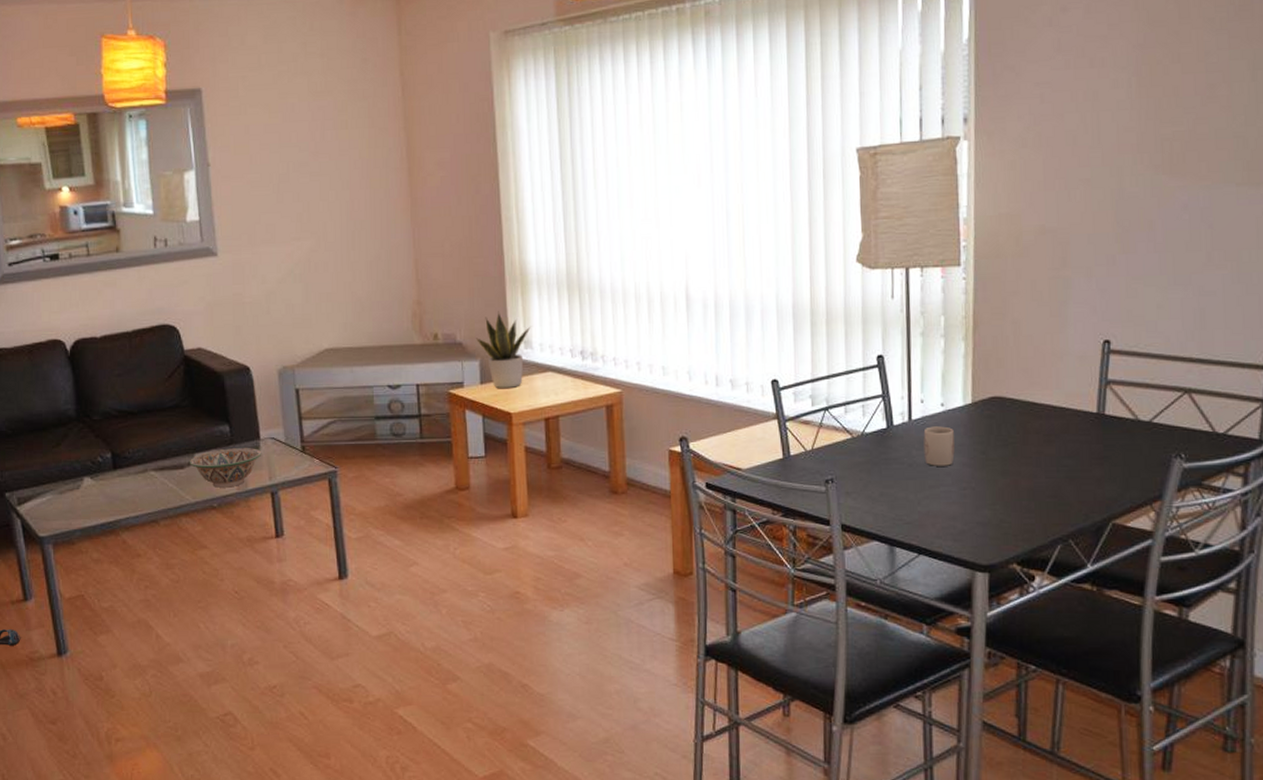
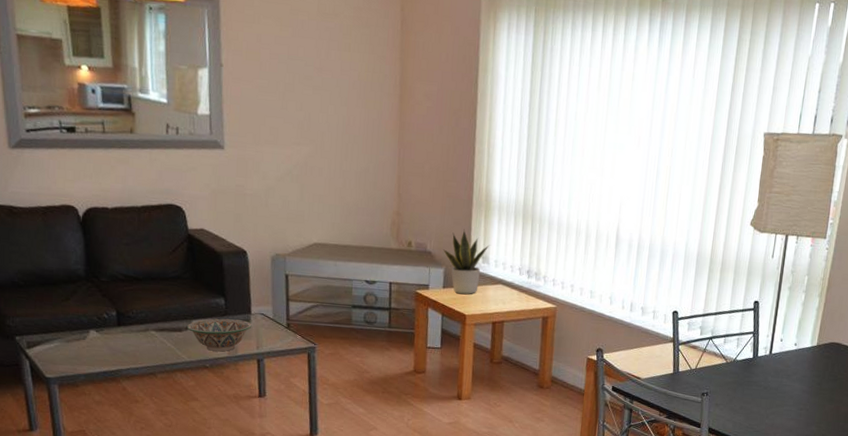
mug: present [923,426,955,466] -> none [776,360,801,391]

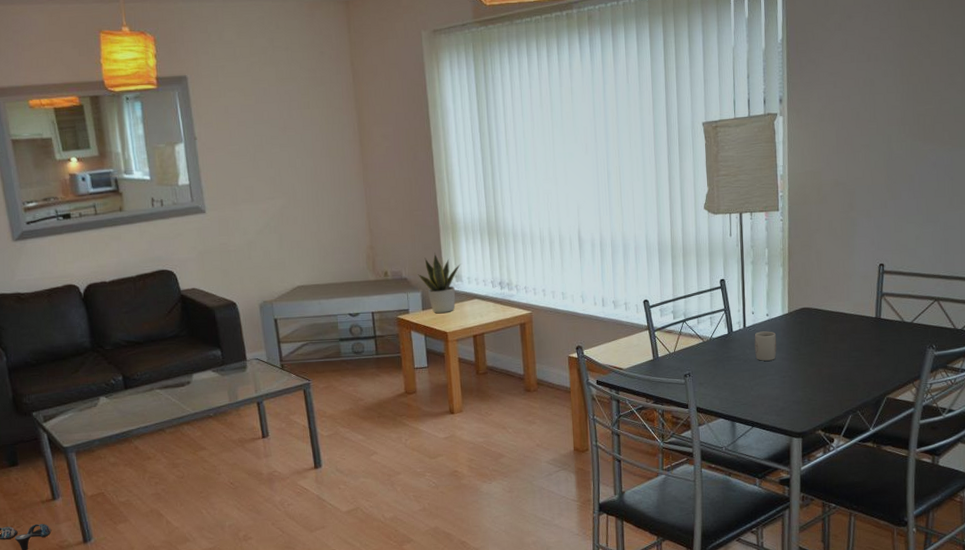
decorative bowl: present [186,318,252,352] -> none [188,367,249,401]
mug: none [776,360,801,391] -> present [754,331,777,361]

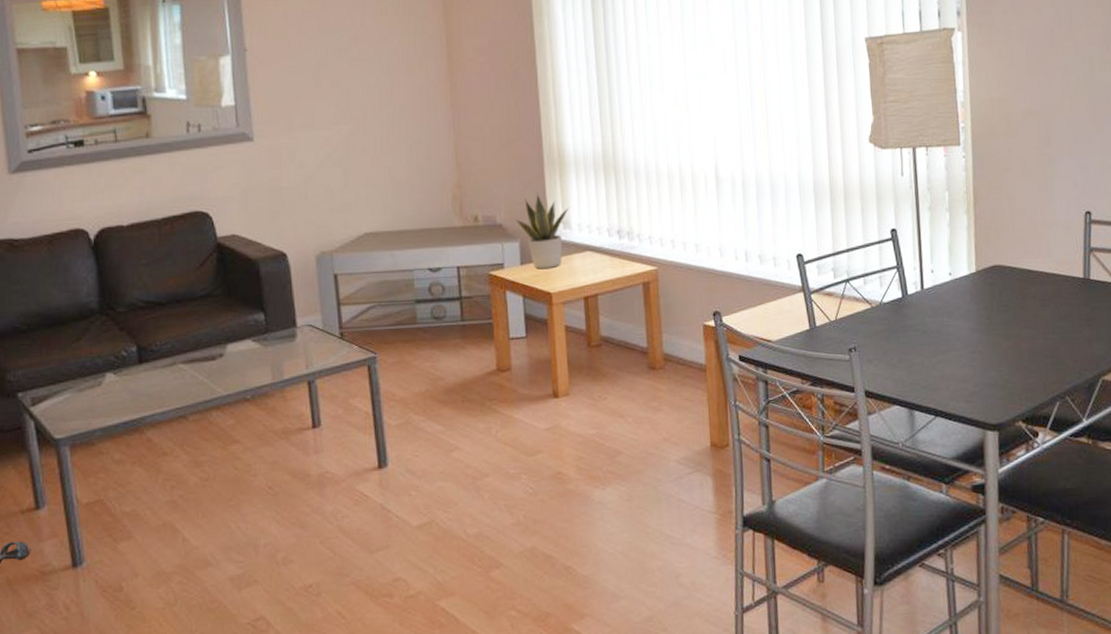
mug: present [754,331,777,361] -> none [935,294,963,332]

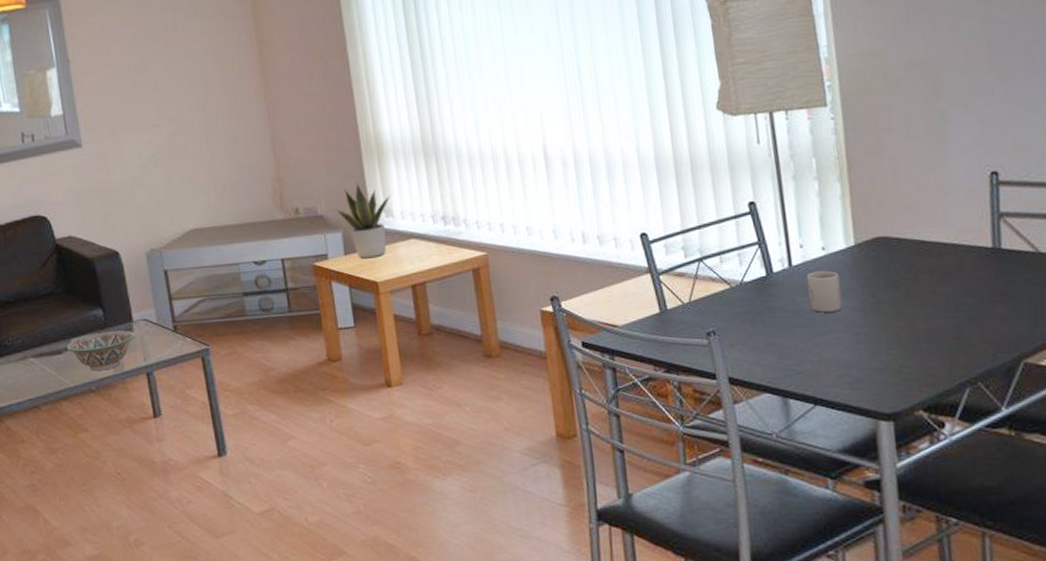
decorative bowl: none [221,336,299,379] -> present [66,330,136,371]
mug: none [935,294,963,332] -> present [806,270,843,313]

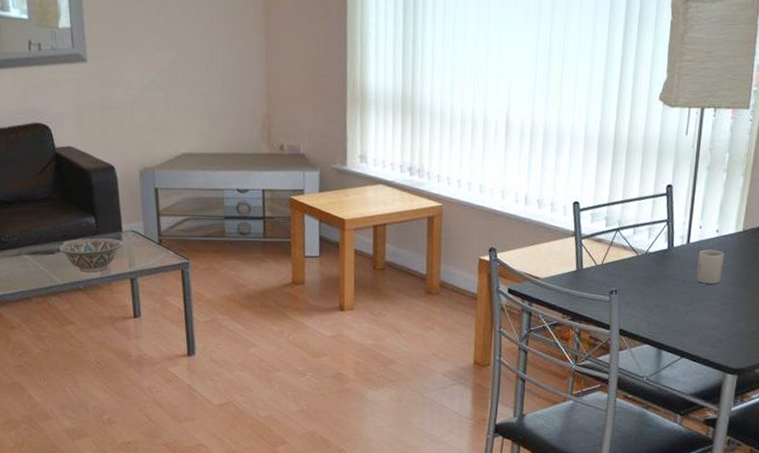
potted plant: present [337,182,391,259] -> none [318,127,367,198]

